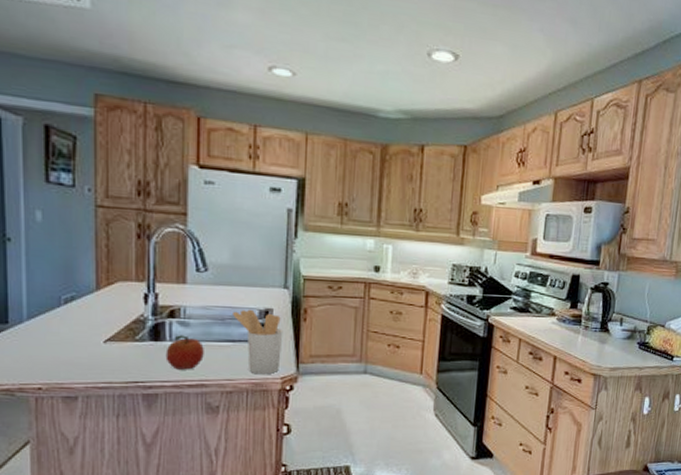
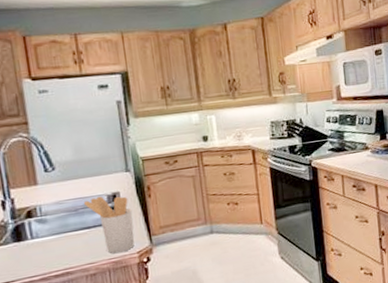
fruit: present [165,335,204,370] -> none [29,231,65,264]

